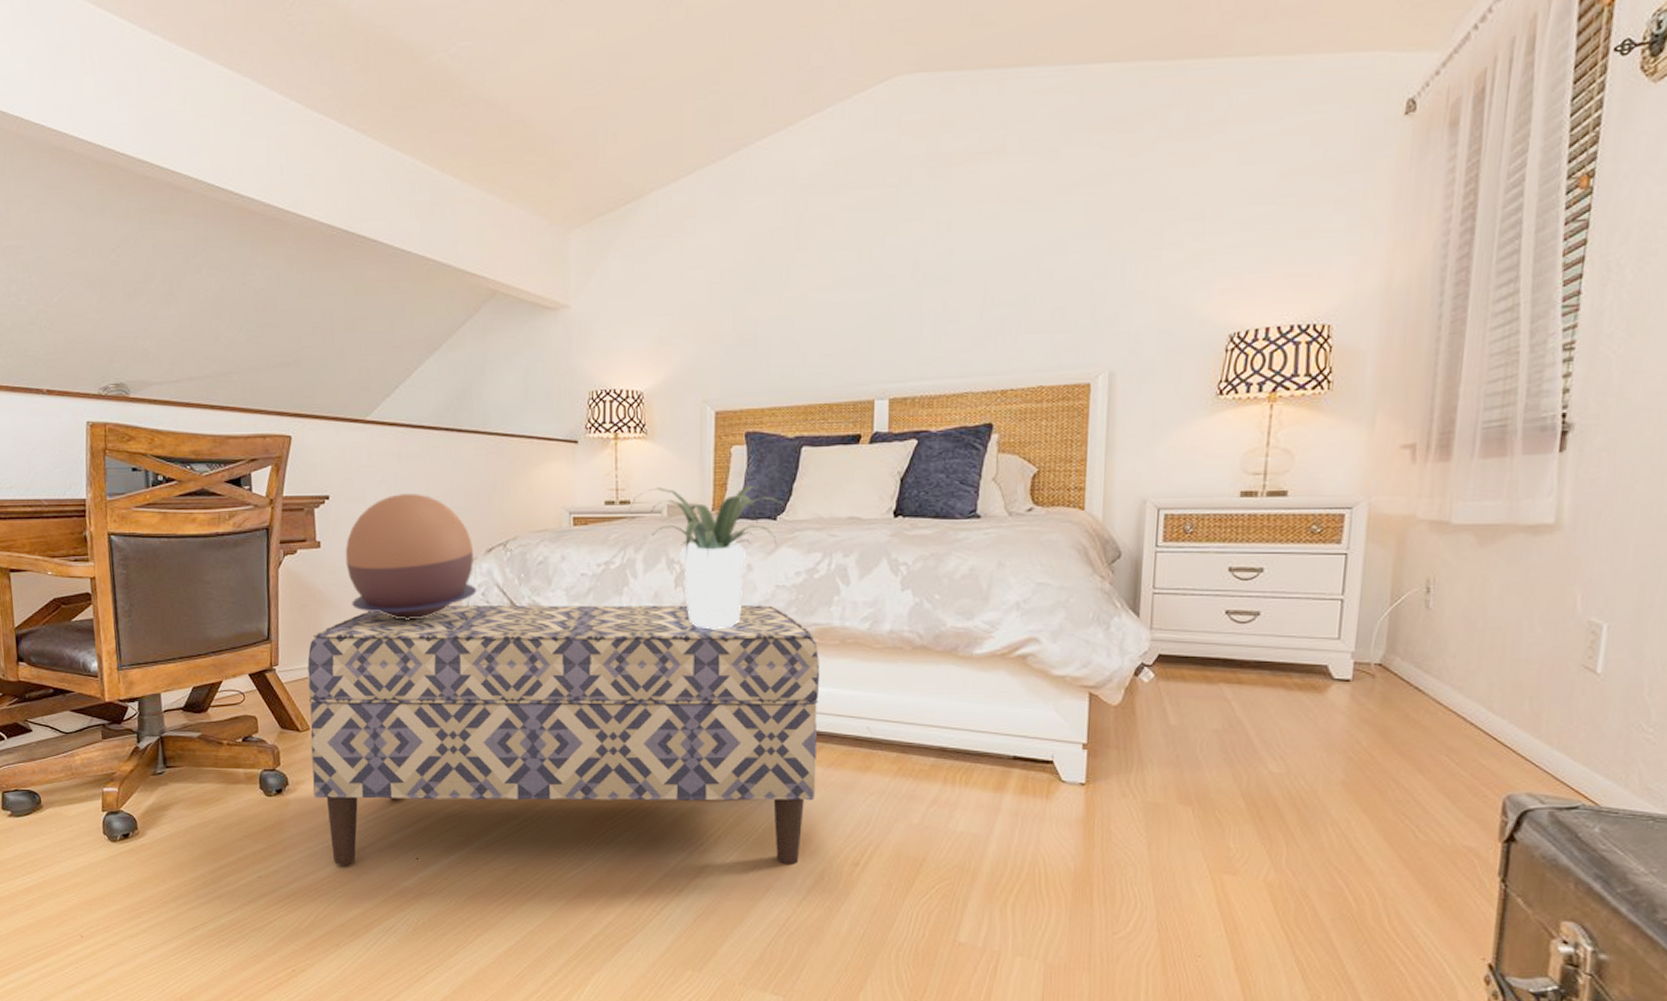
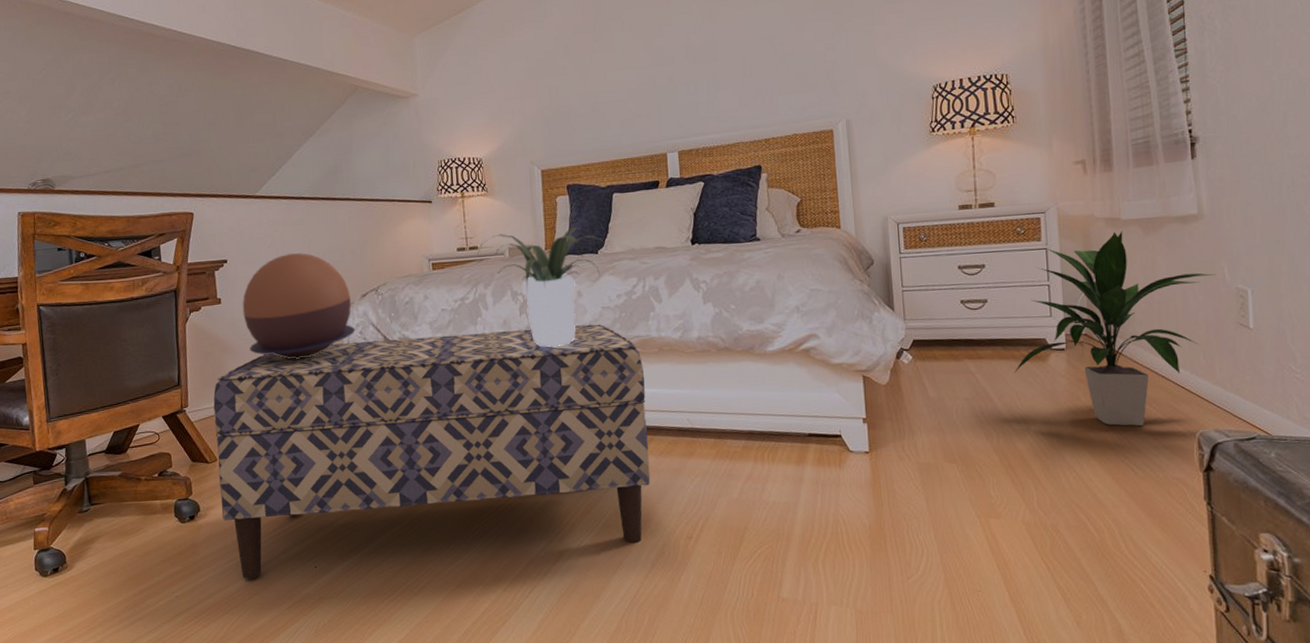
indoor plant: none [1281,538,1565,782] -> present [1014,231,1216,427]

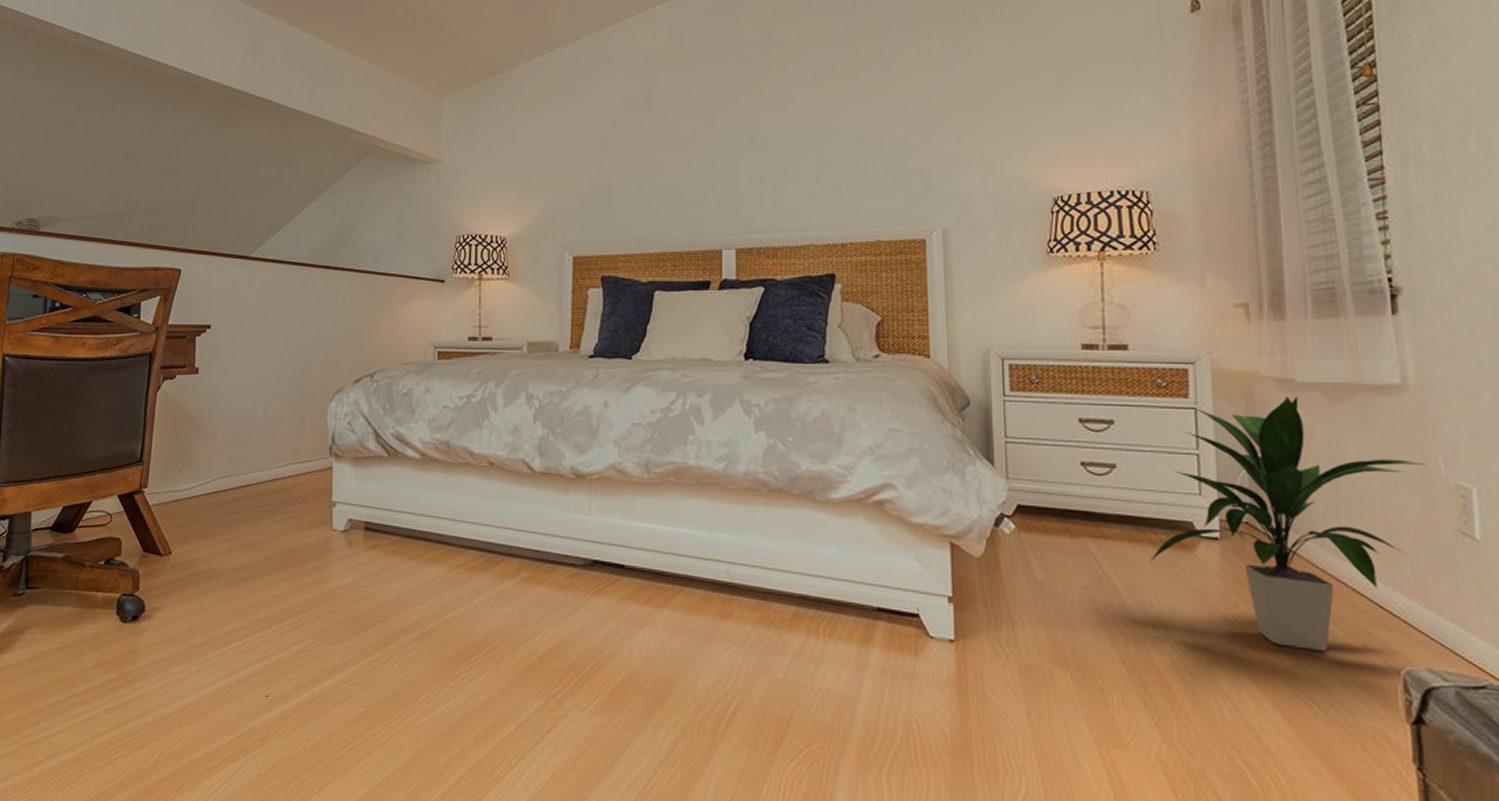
bench: present [213,324,651,579] -> none [168,433,677,720]
decorative bowl: present [242,253,356,359] -> none [220,325,343,446]
potted plant: present [477,227,609,347] -> none [491,325,645,464]

